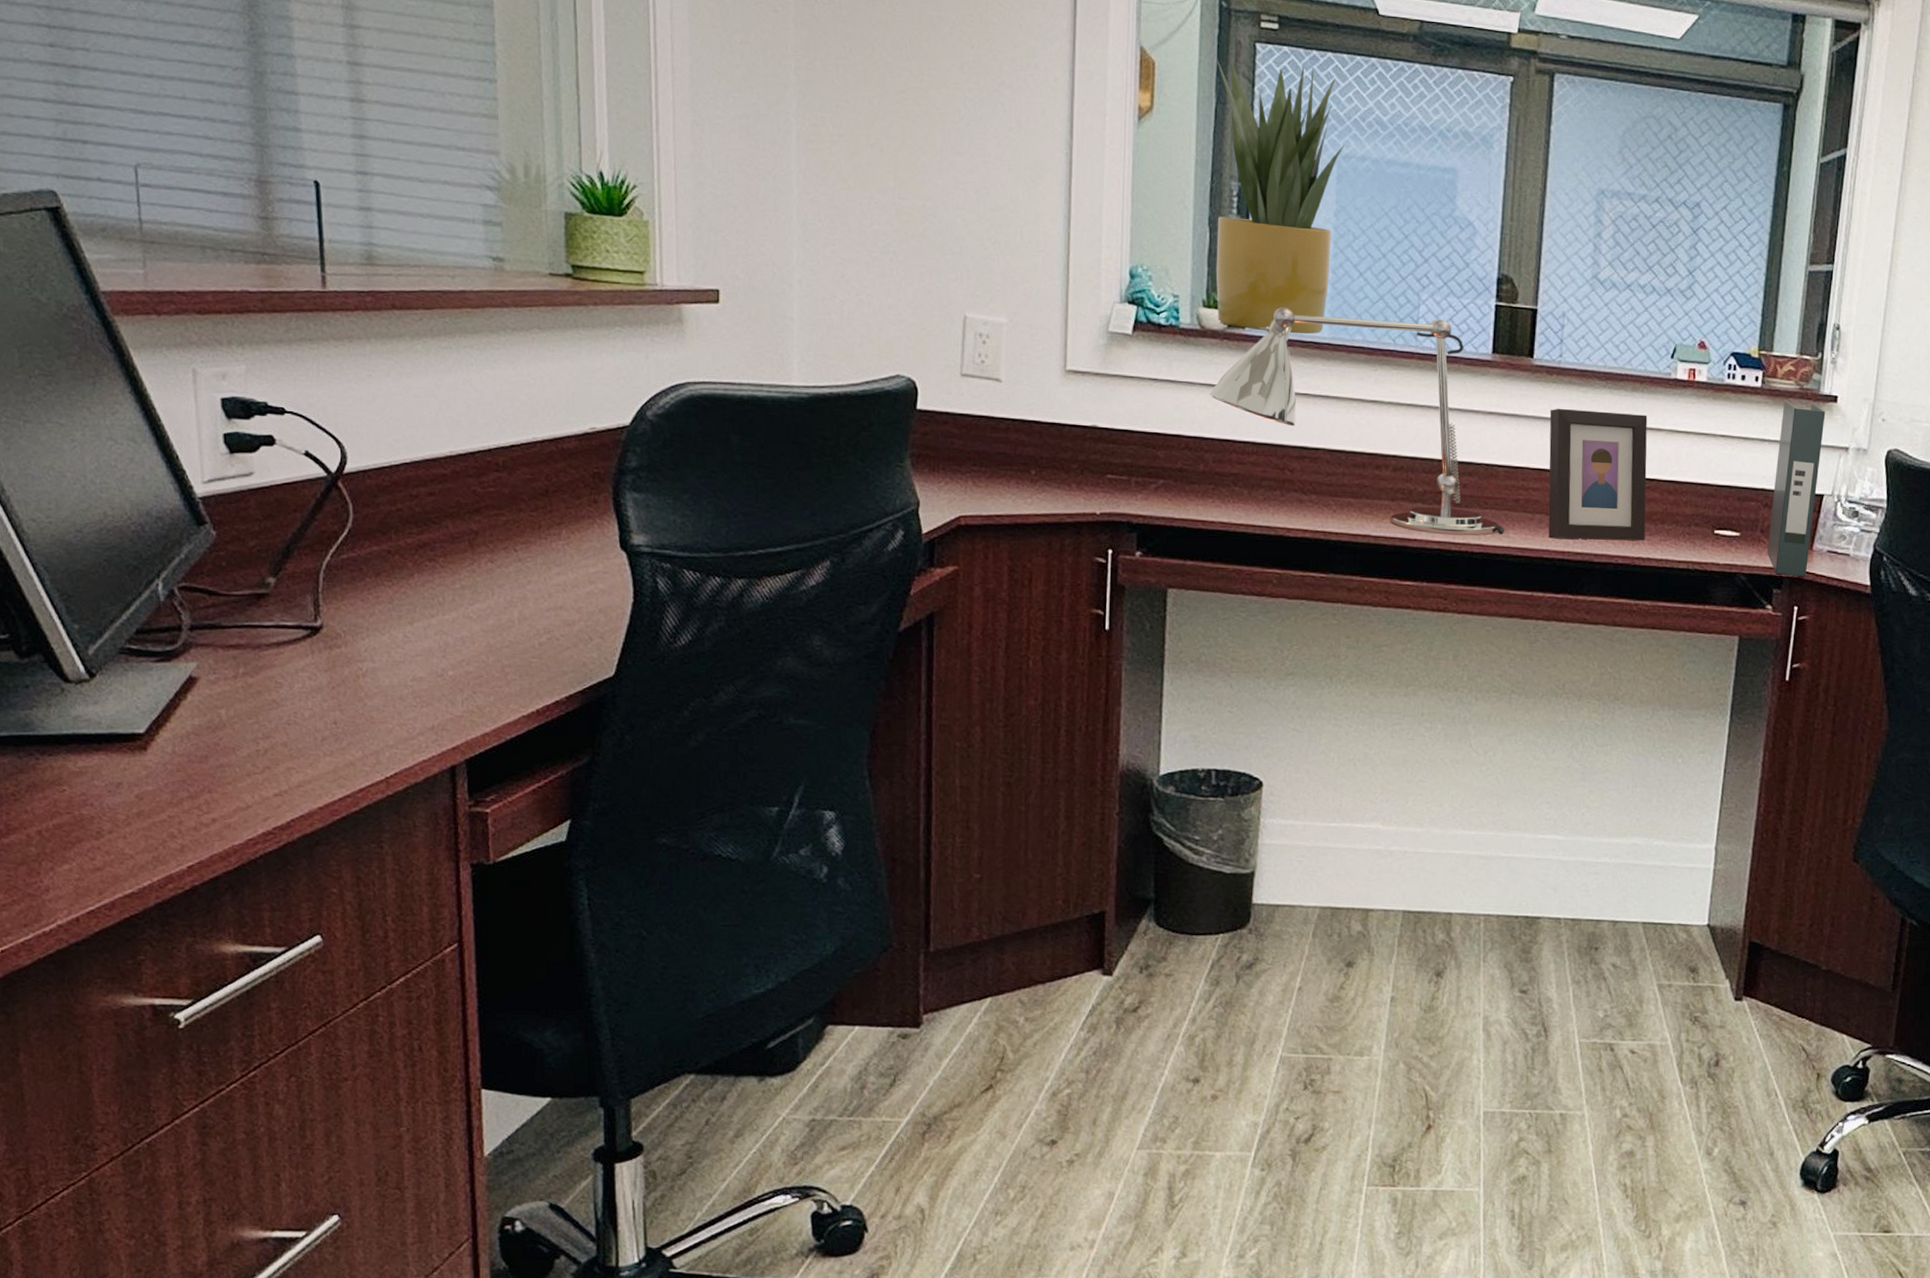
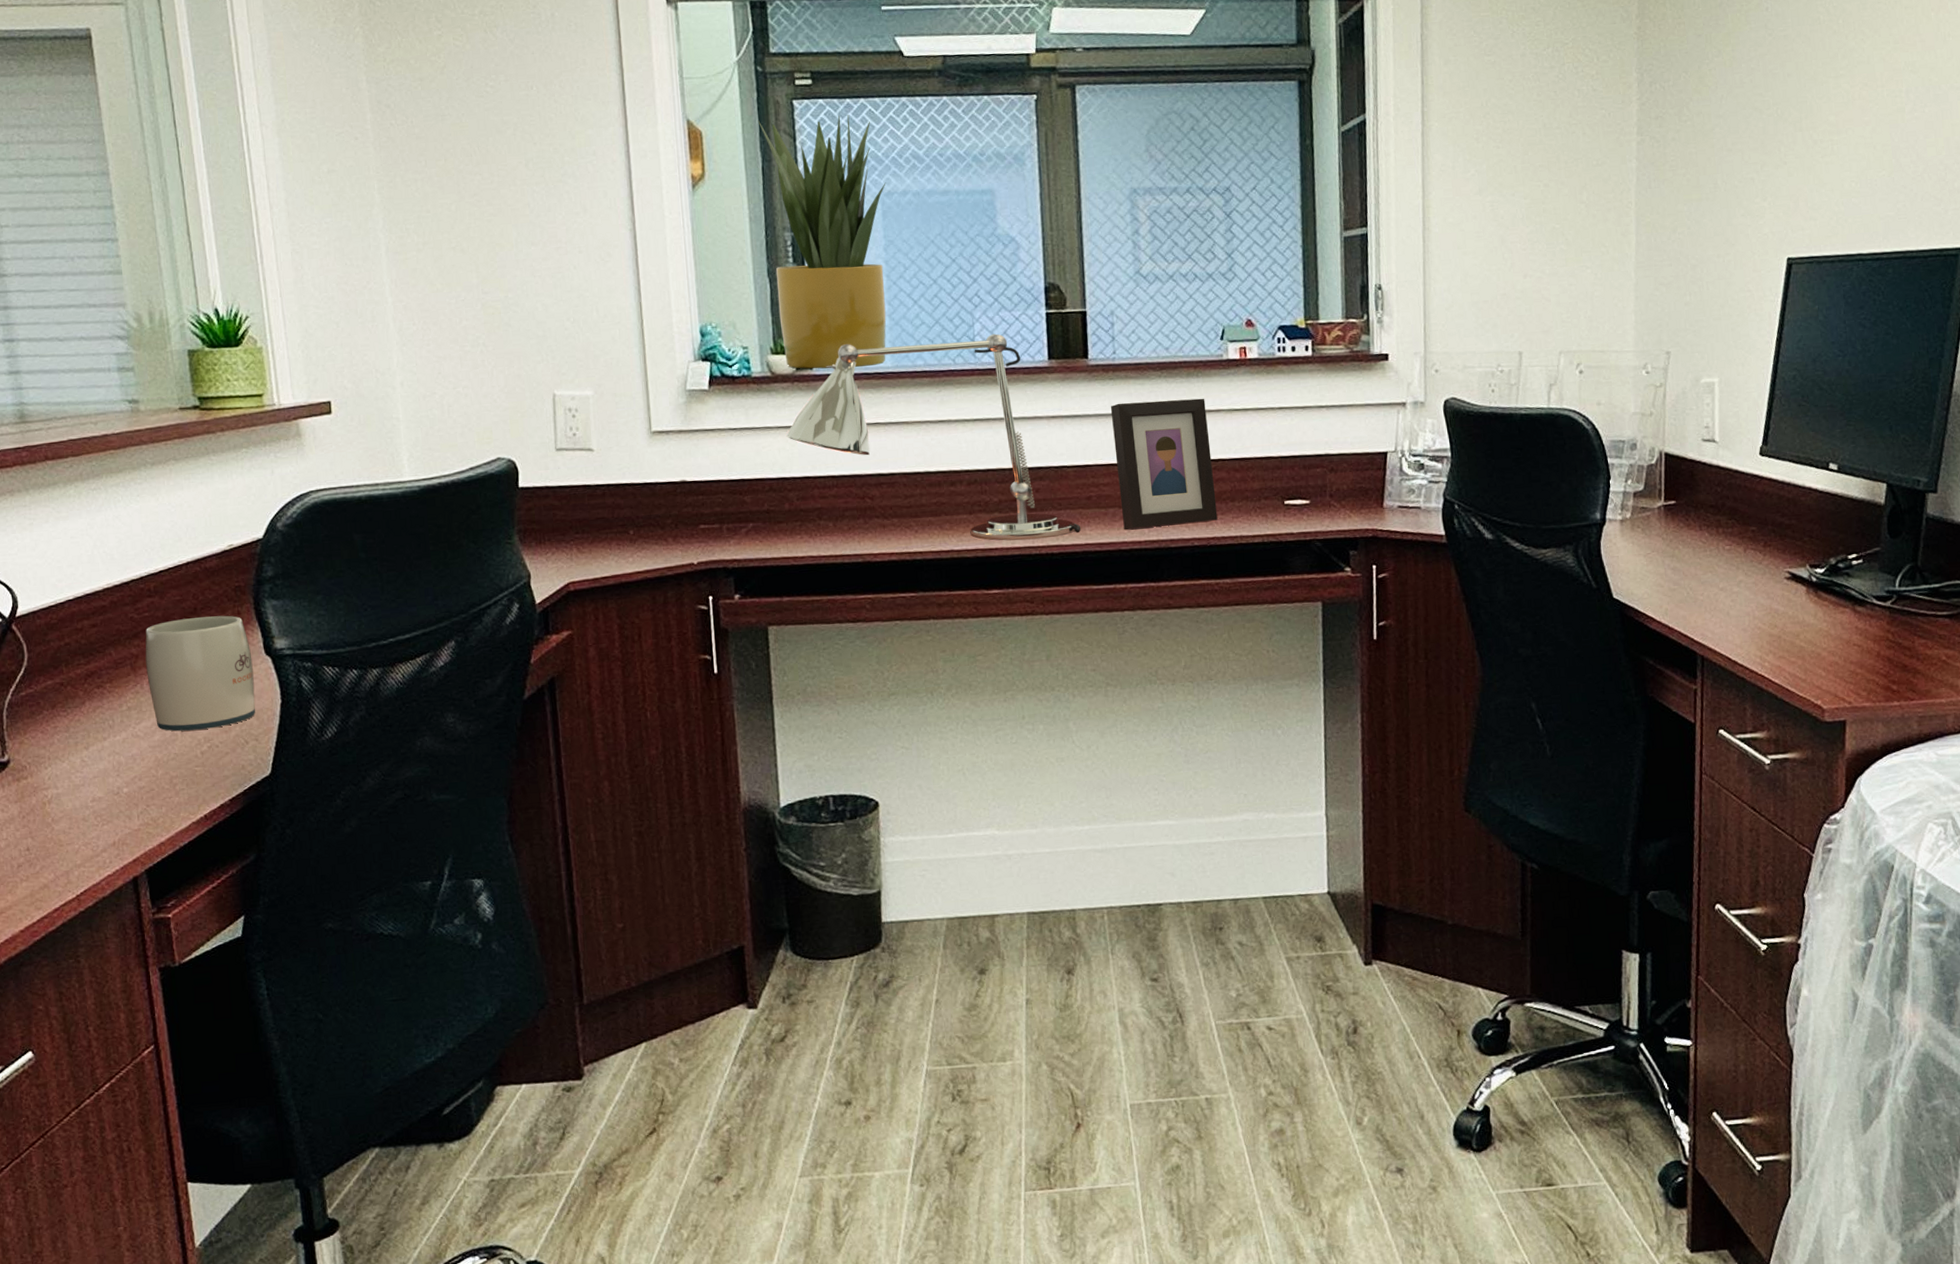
mug: none [486,499,606,620] -> present [145,615,256,732]
binder: present [1767,399,1826,577] -> none [1336,364,1381,536]

